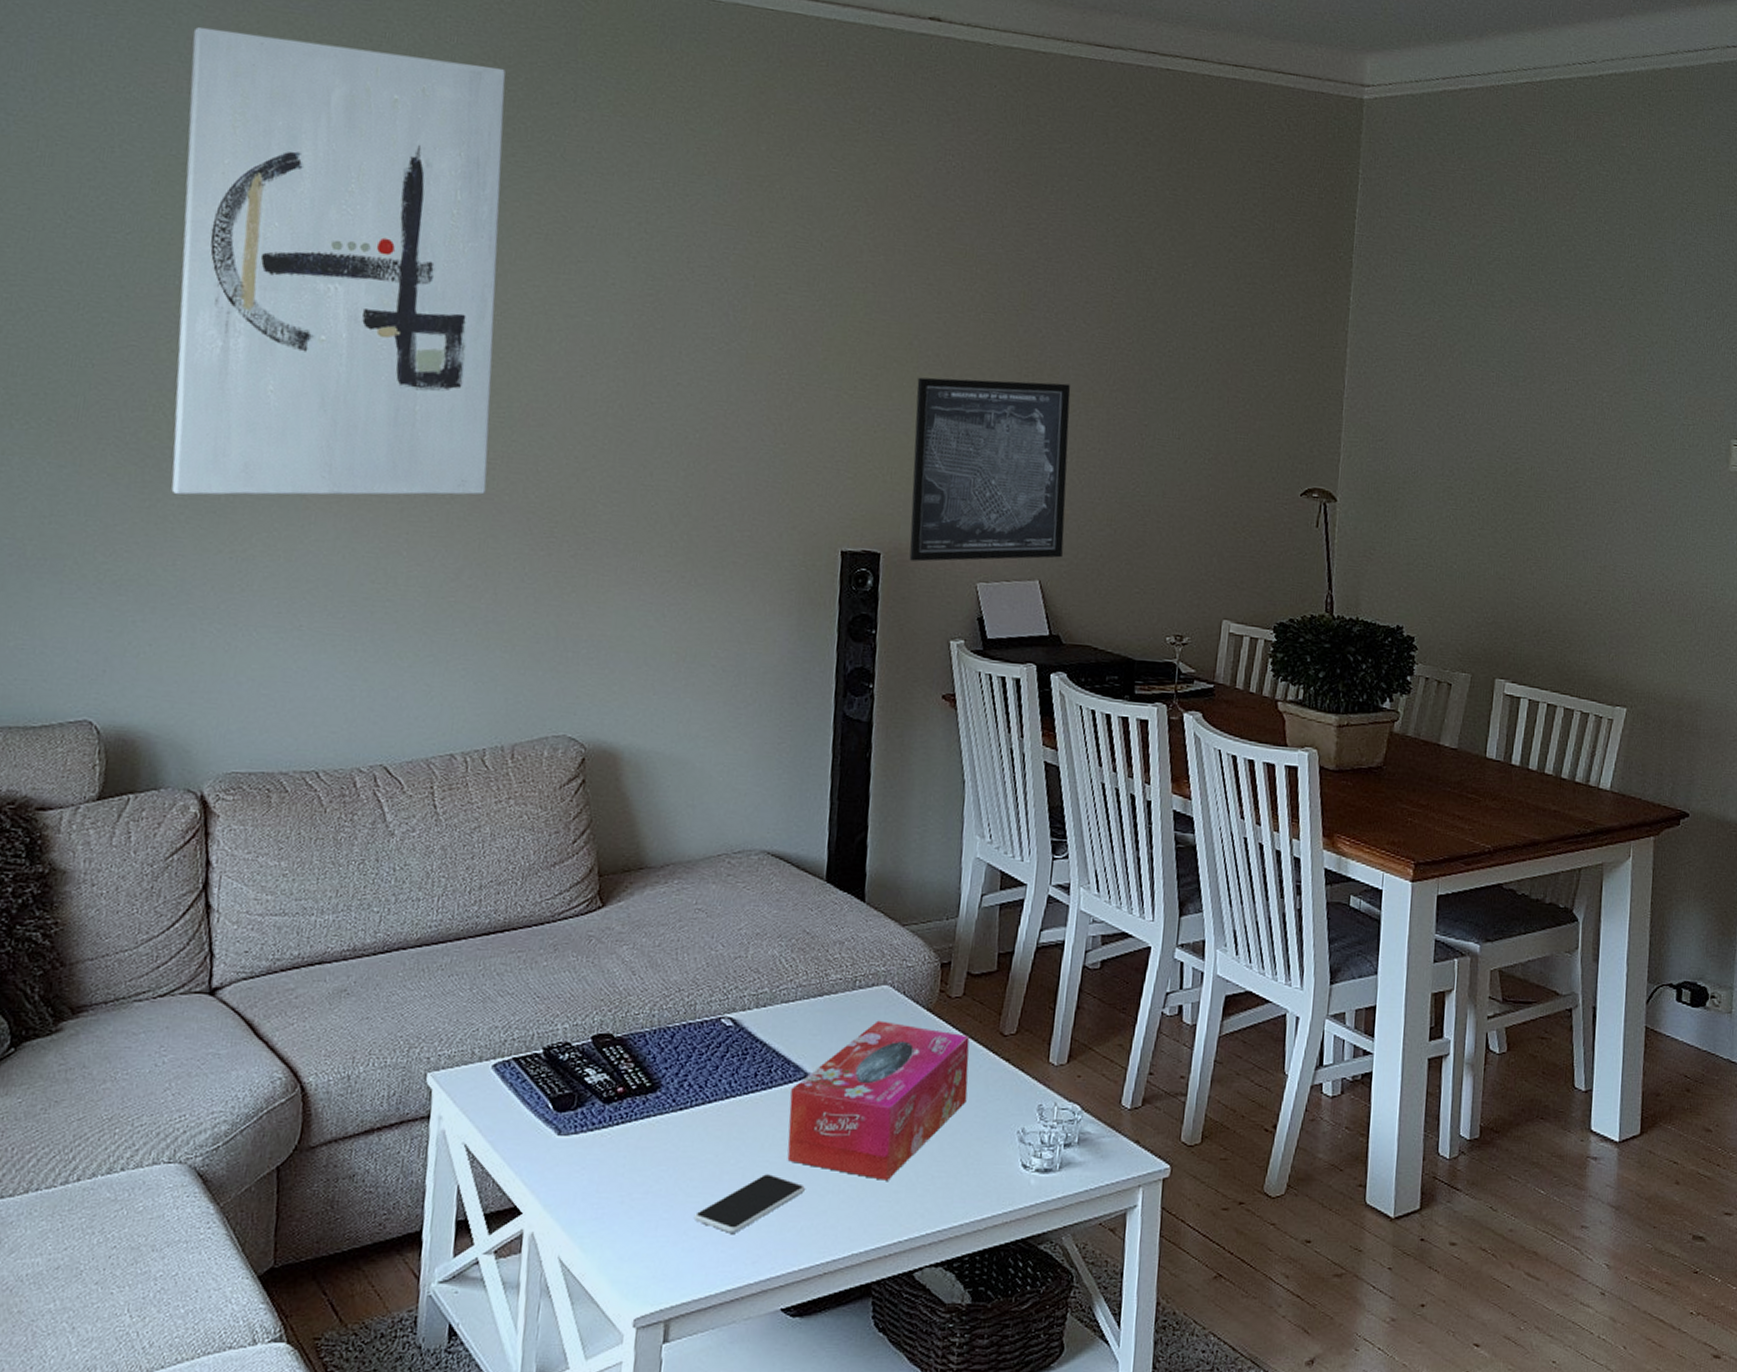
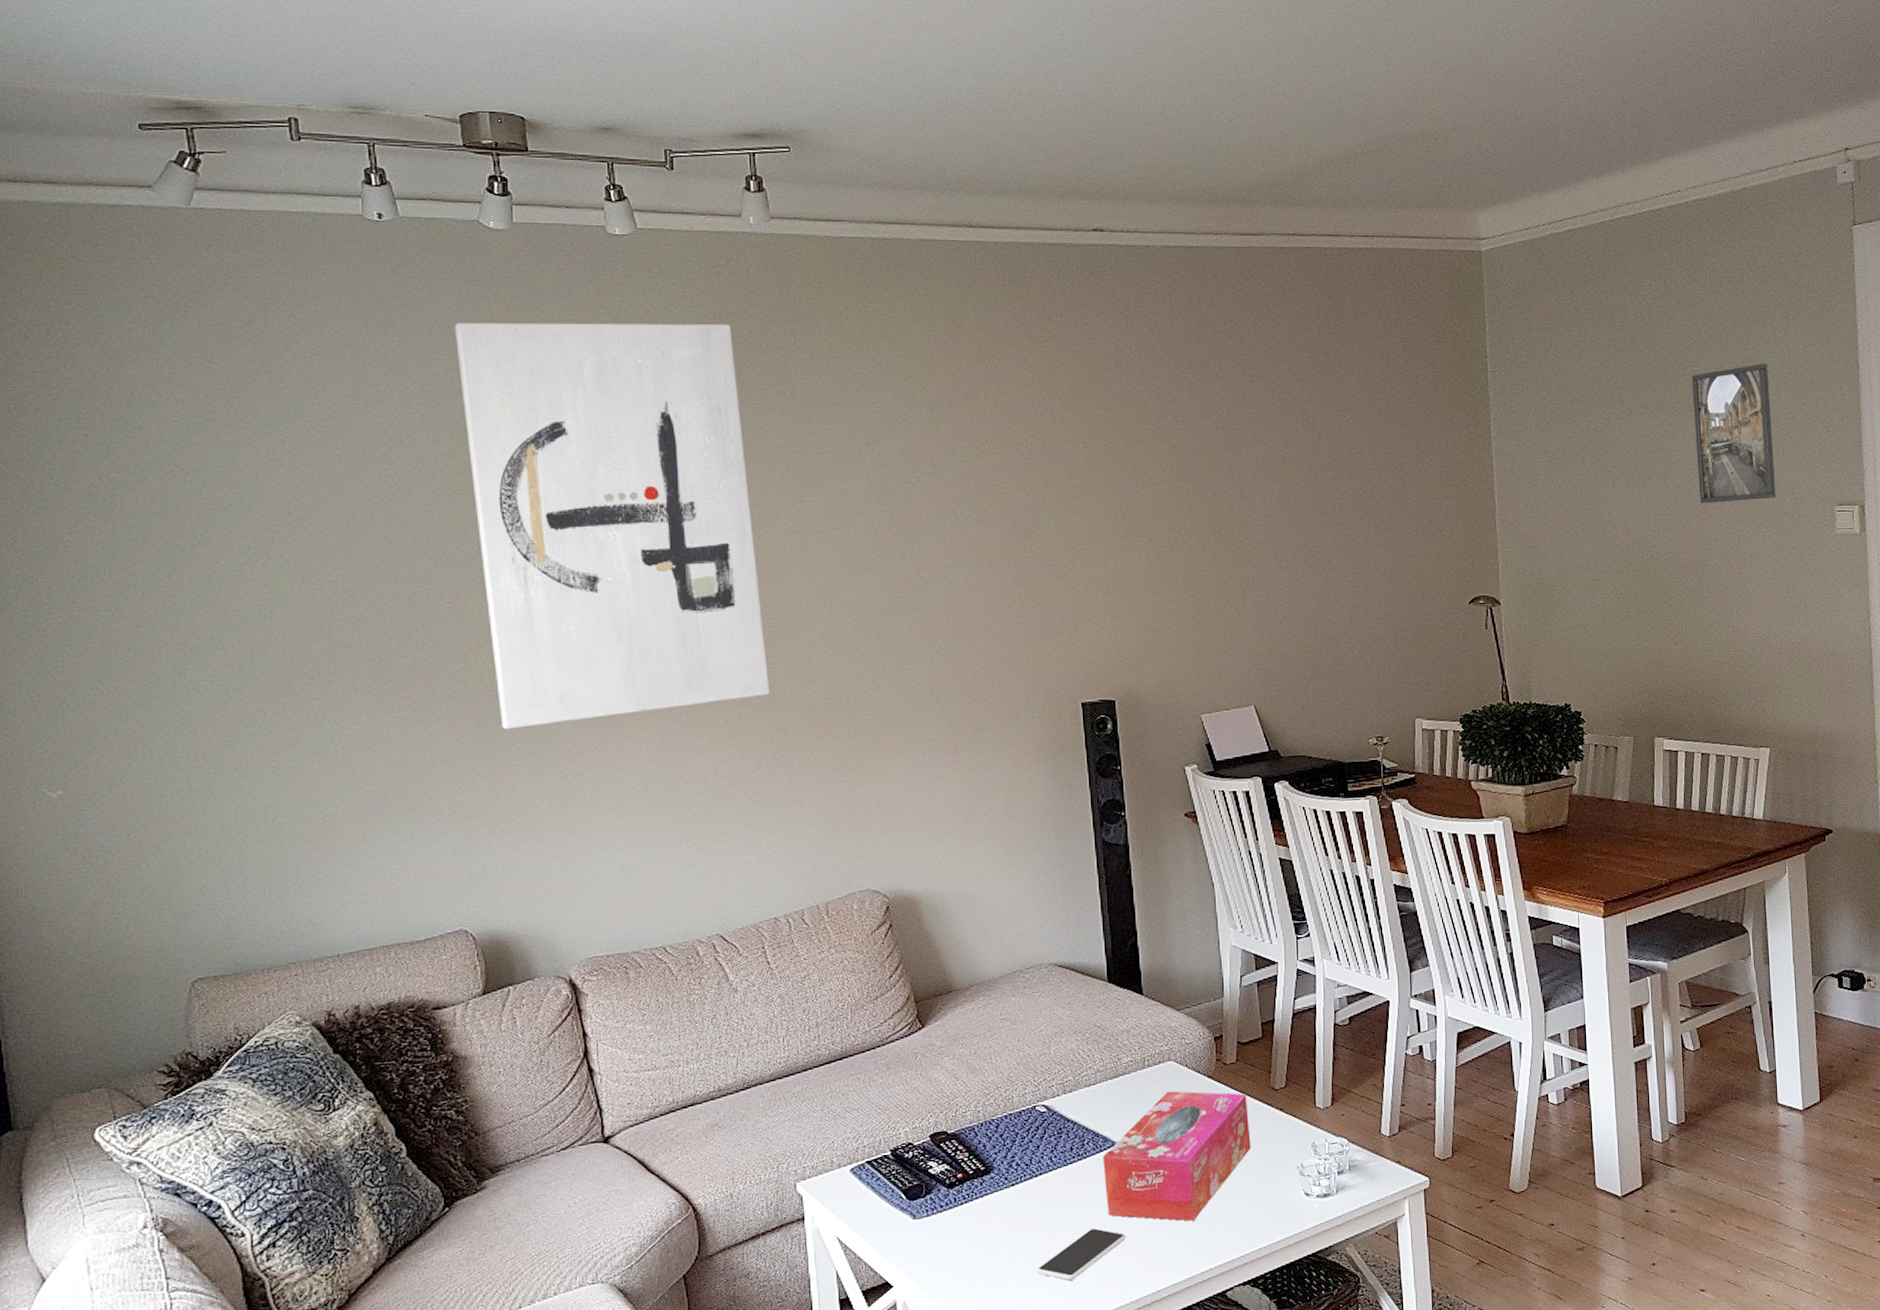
wall art: present [909,377,1071,562] -> none [1126,534,1271,703]
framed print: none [1578,266,1672,421] -> present [1692,364,1777,504]

